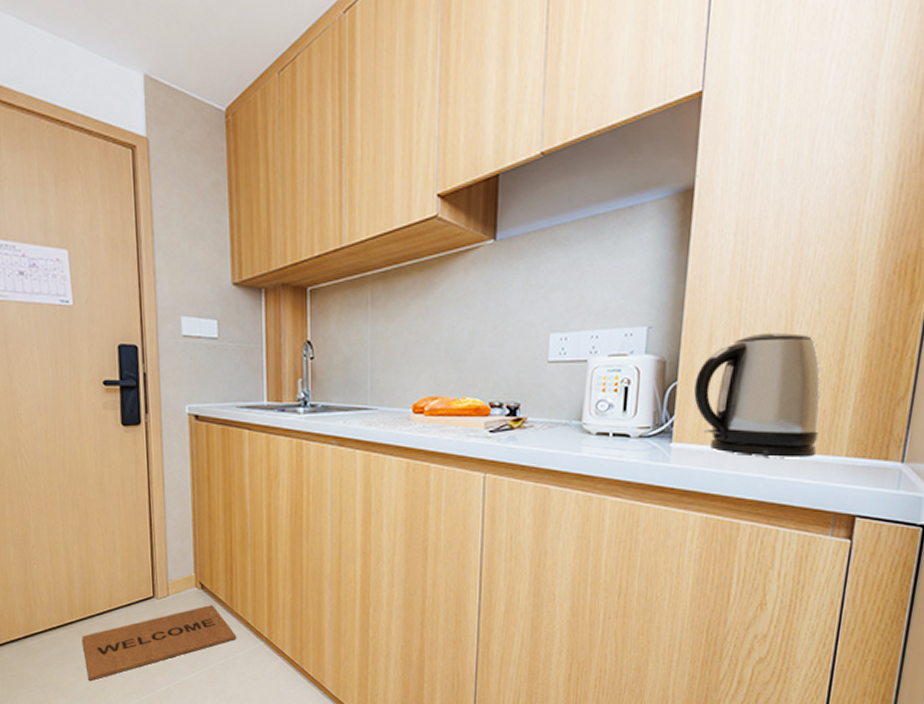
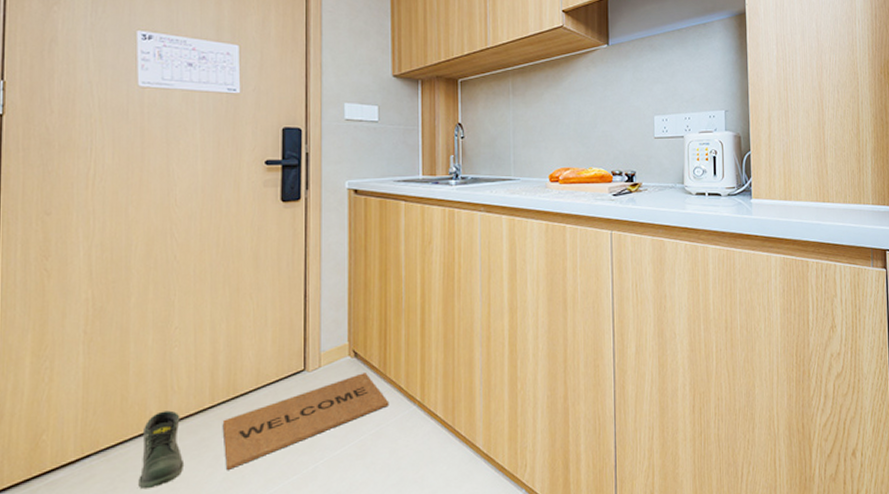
boot: none [13,622,51,689] -> present [138,410,183,490]
kettle: present [694,333,821,458] -> none [763,115,853,208]

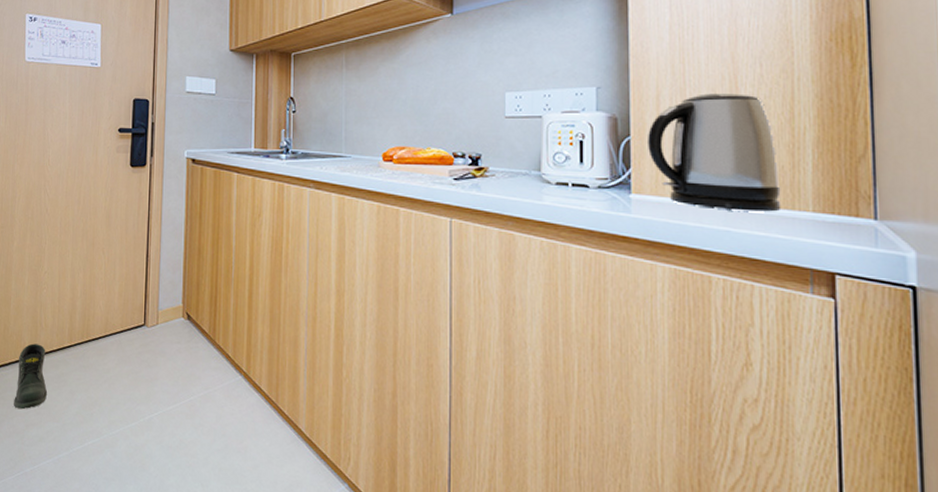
doormat: present [222,373,389,470] -> none [77,335,217,406]
kettle: none [763,115,853,208] -> present [648,93,781,212]

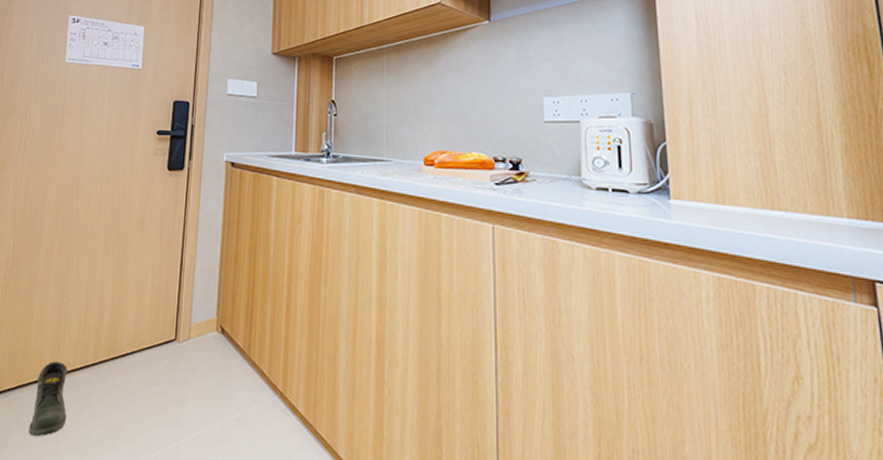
kettle: present [648,93,781,212] -> none [683,100,817,218]

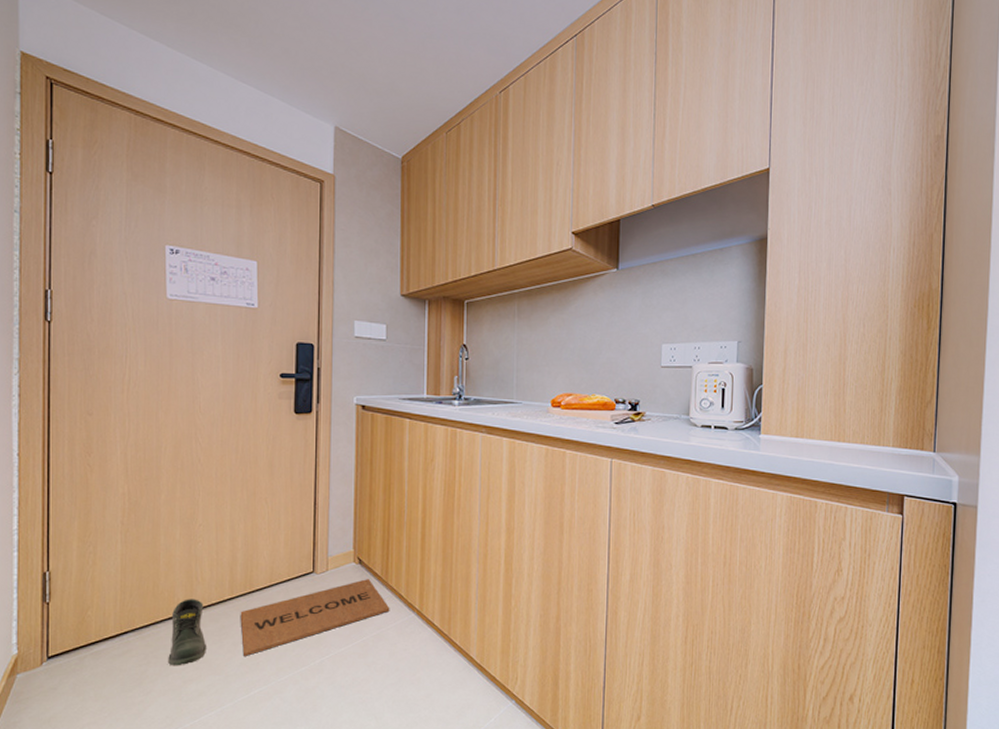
doormat: none [100,351,252,432] -> present [240,579,390,656]

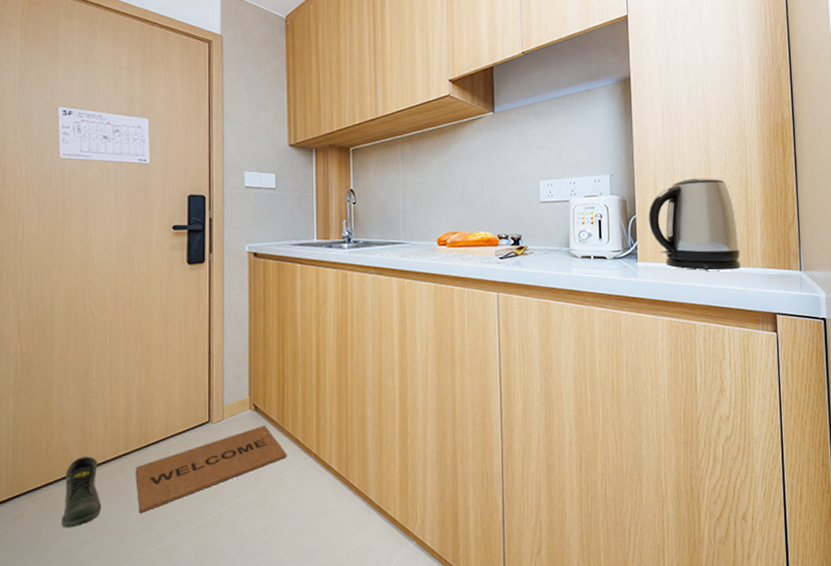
kettle: none [776,349,872,448] -> present [649,178,741,271]

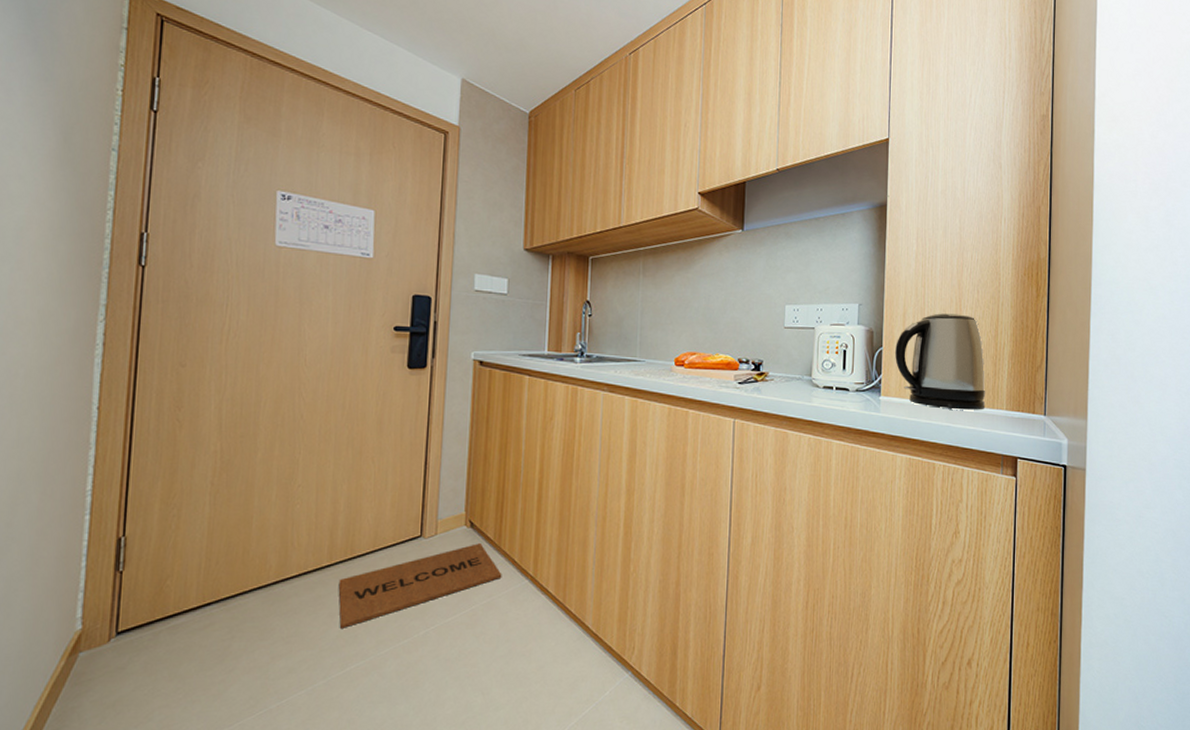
boot: present [62,456,101,529] -> none [255,566,299,641]

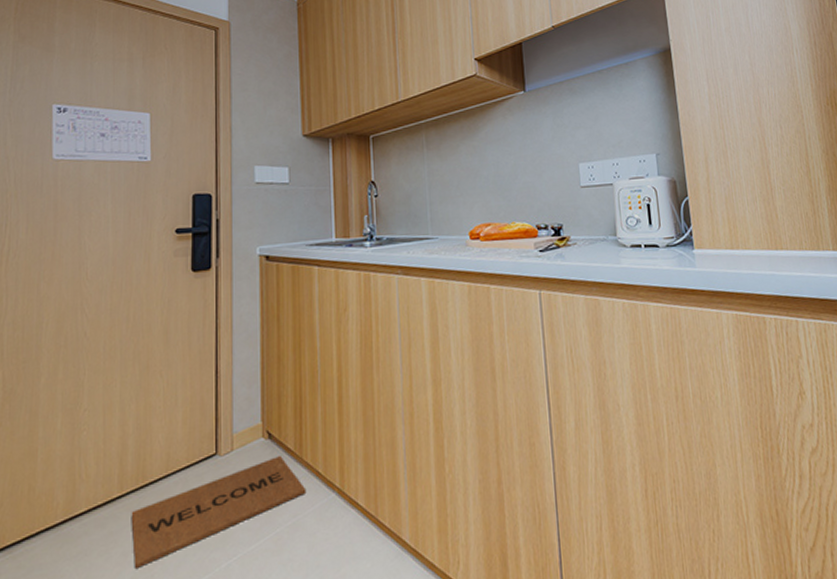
kettle: present [895,313,986,410] -> none [702,153,810,256]

